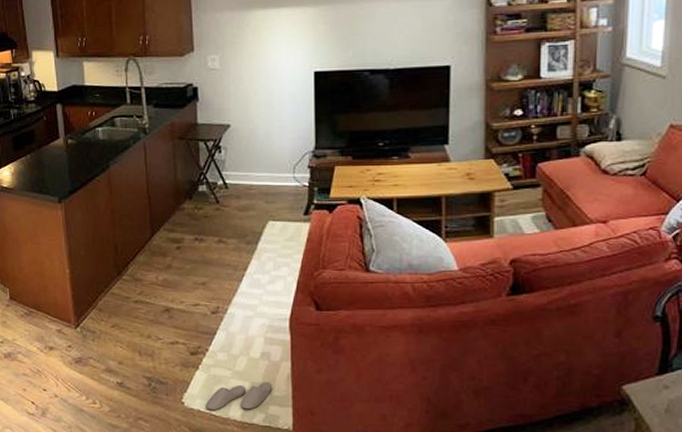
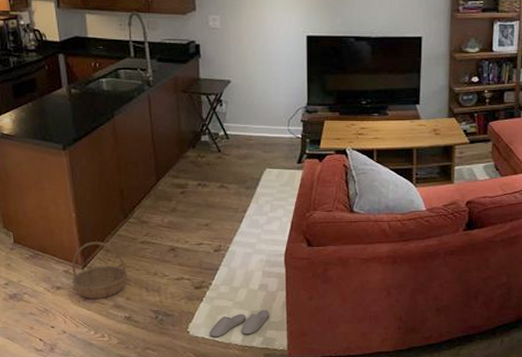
basket: none [64,300,121,362] -> present [71,242,128,299]

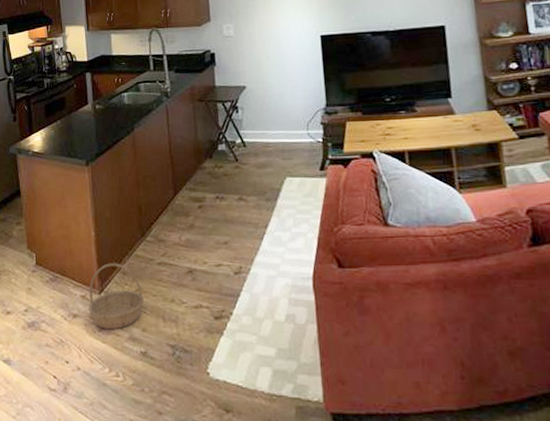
slippers: present [209,310,270,337] -> none [231,347,300,382]

